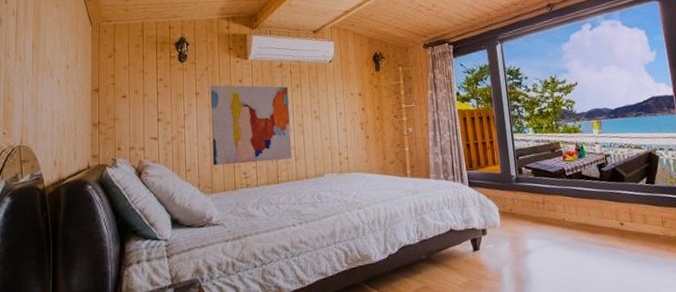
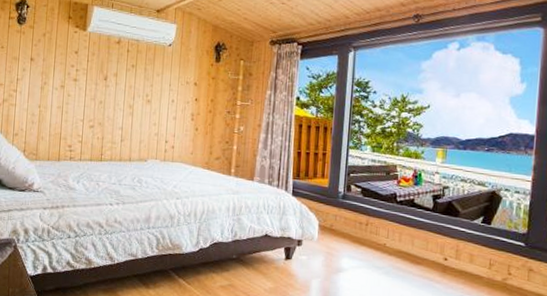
wall art: present [210,84,292,166] -> none [40,52,123,139]

